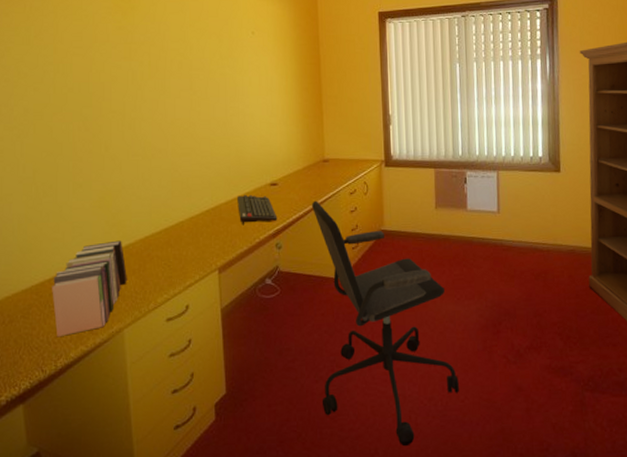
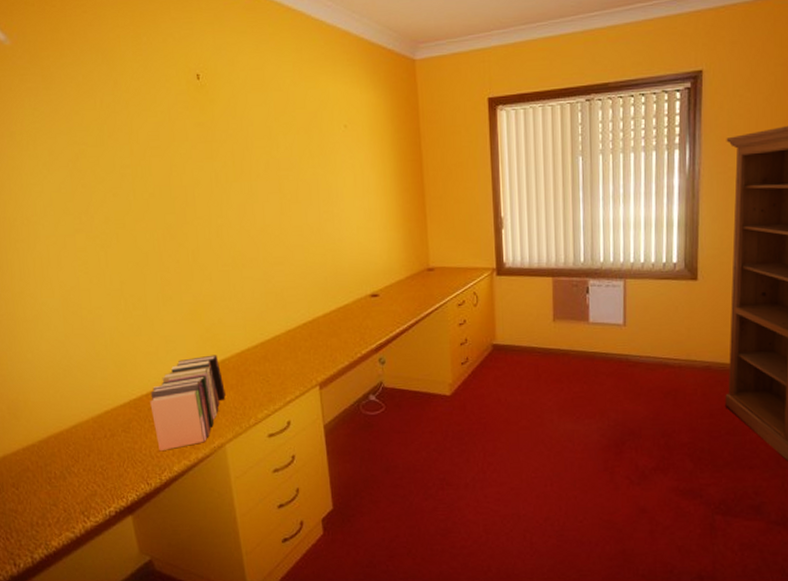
computer keyboard: present [237,194,278,226] -> none [336,306,380,340]
office chair: present [312,200,459,447] -> none [417,313,577,565]

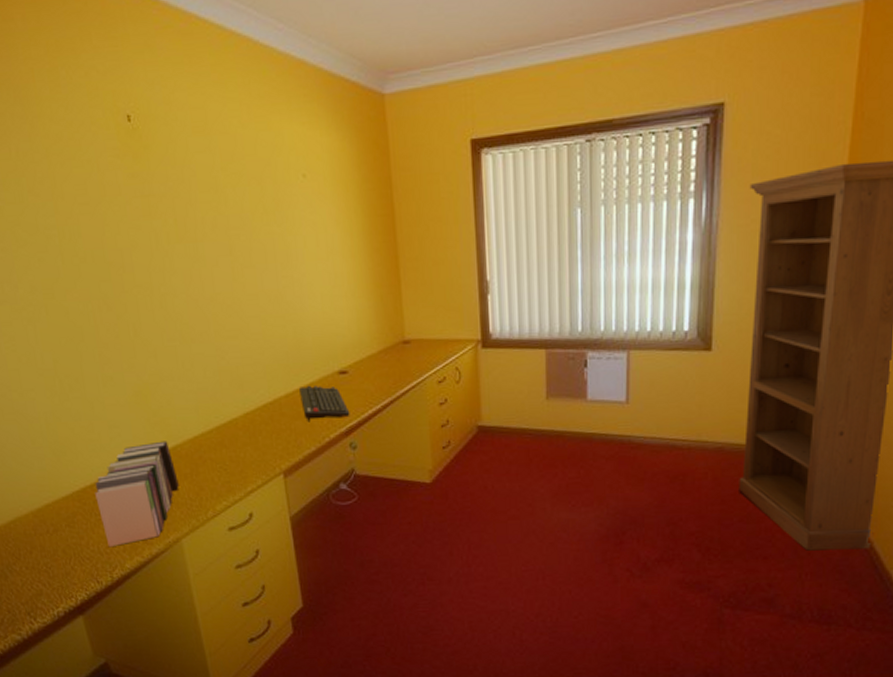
computer keyboard: none [336,306,380,340] -> present [299,385,350,423]

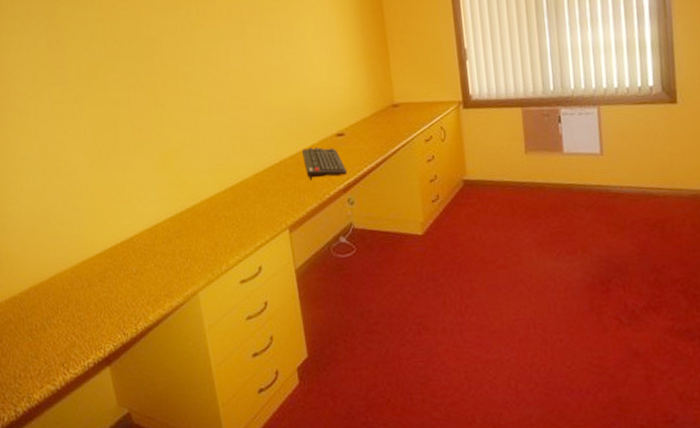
books: present [95,441,179,548] -> none [124,201,197,301]

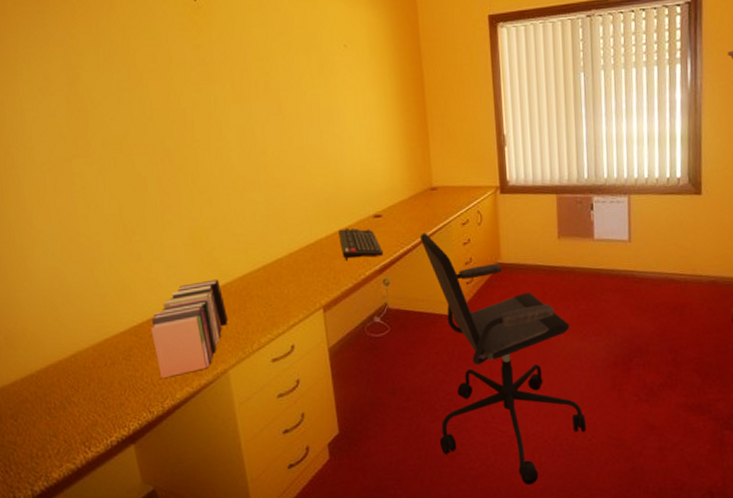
books: none [124,201,197,301] -> present [151,279,228,379]
office chair: none [384,150,564,415] -> present [421,232,586,485]

